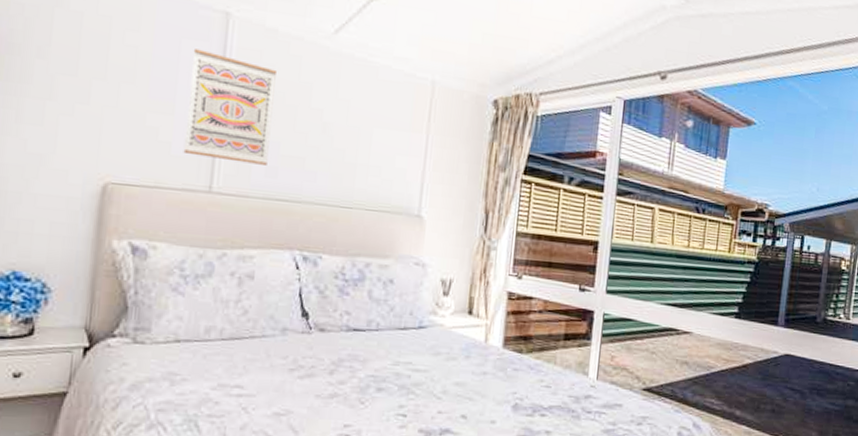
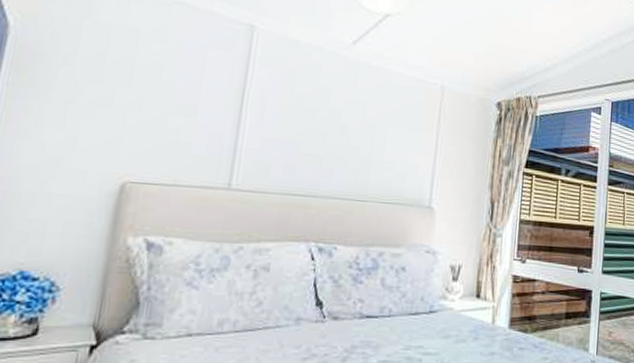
wall art: present [183,49,276,165] -> none [204,57,297,163]

